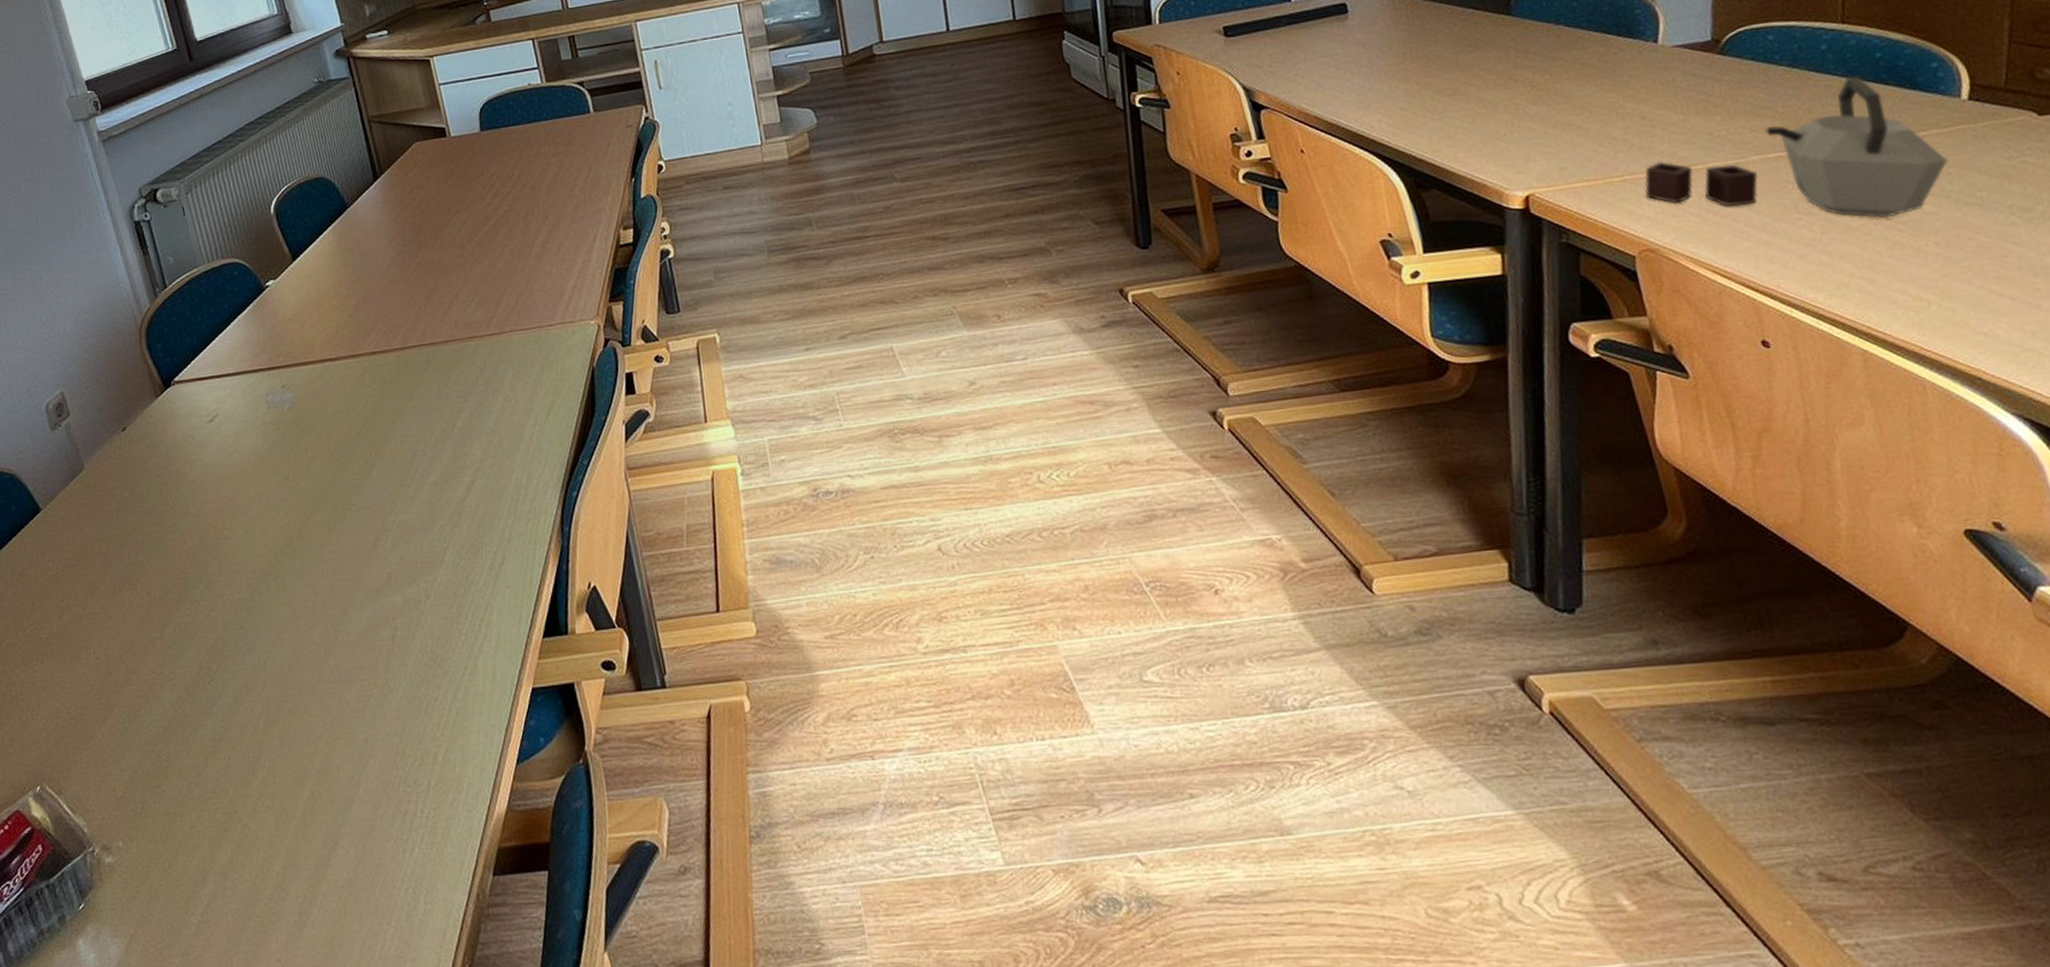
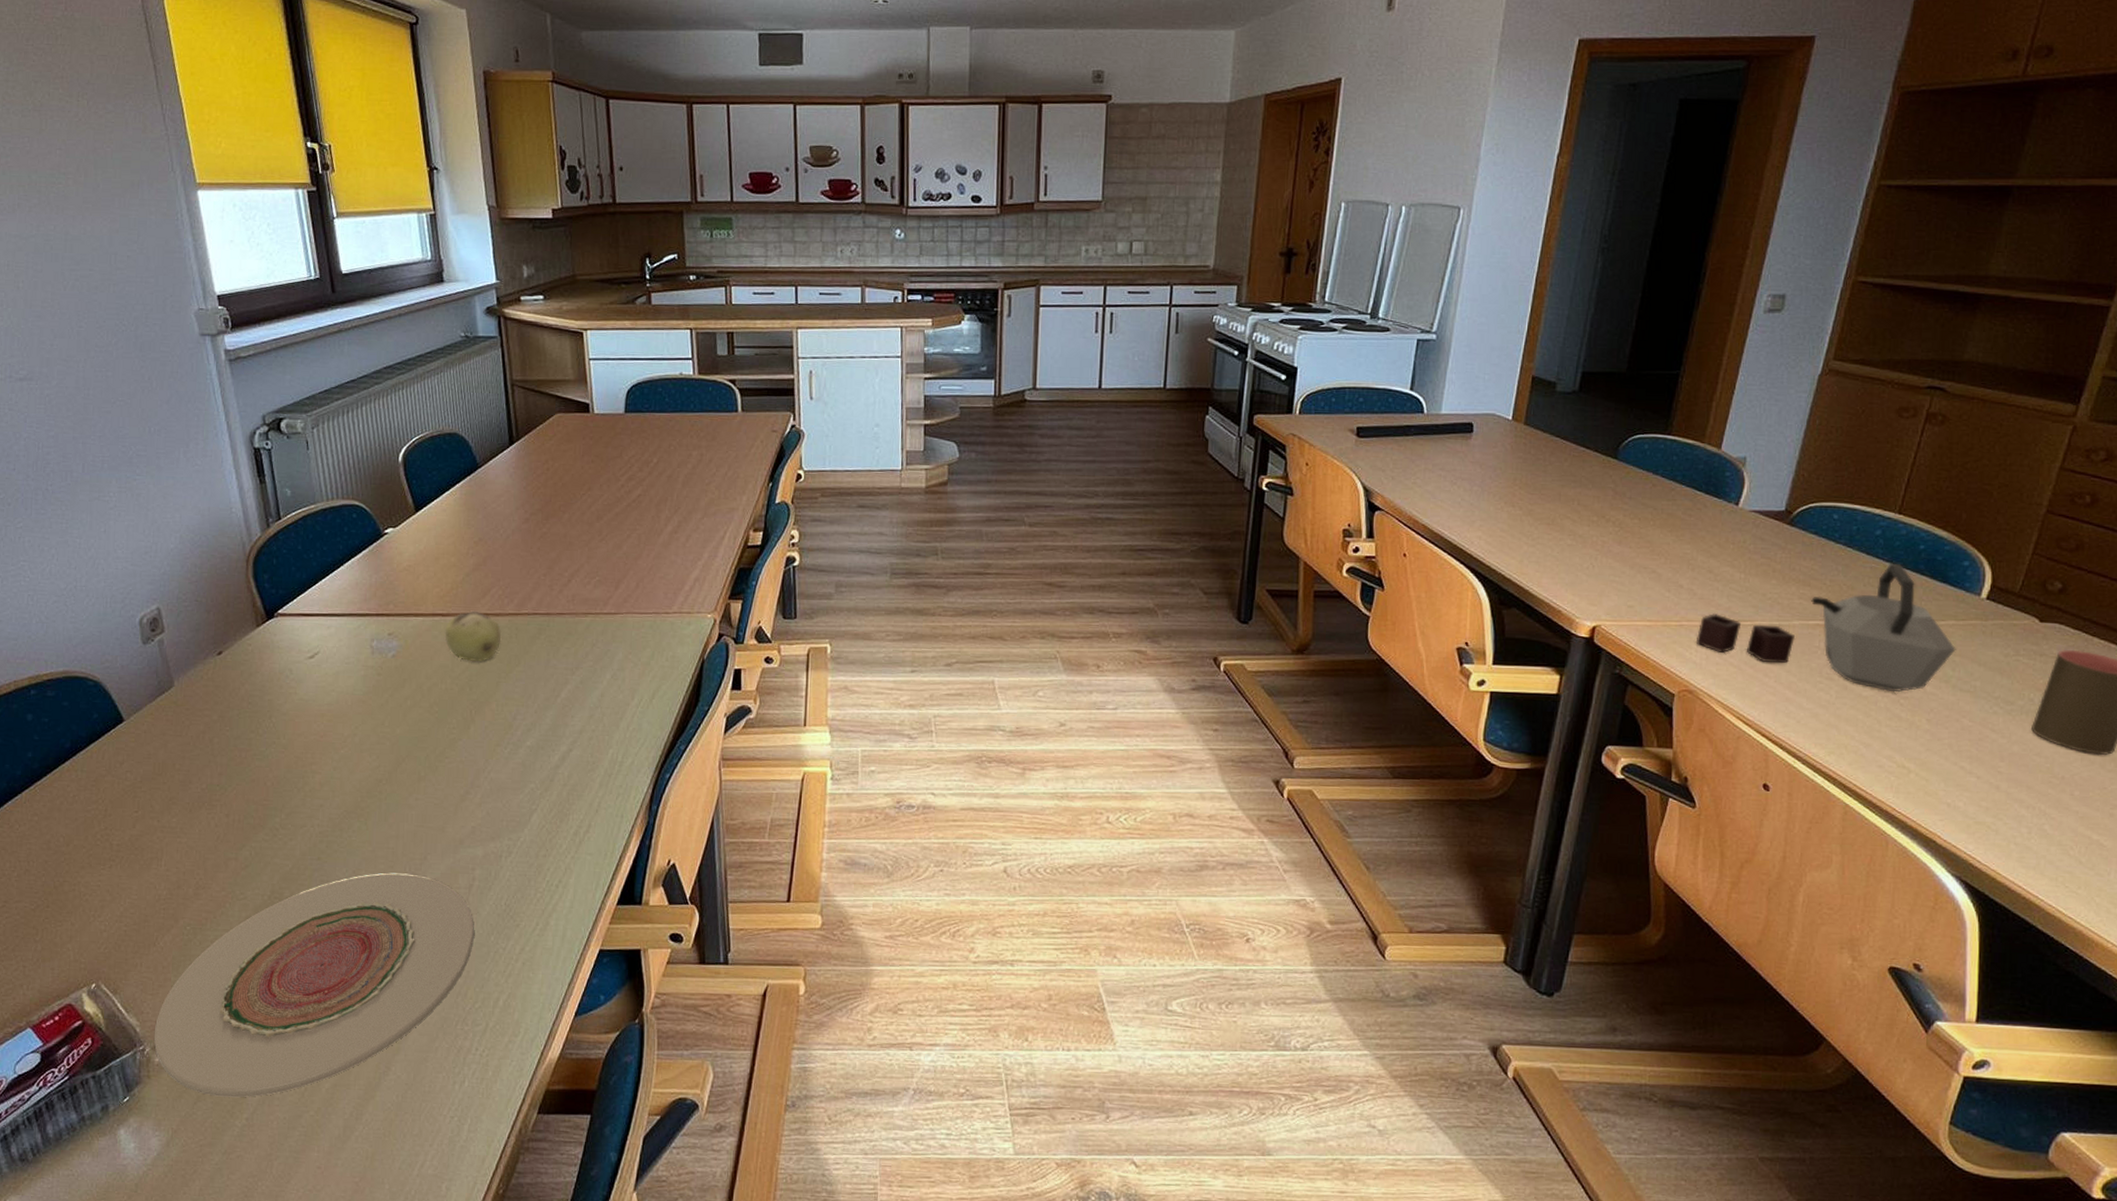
plate: none [101,631,405,893] -> present [153,872,474,1098]
fruit: none [335,350,392,404] -> present [445,610,502,662]

